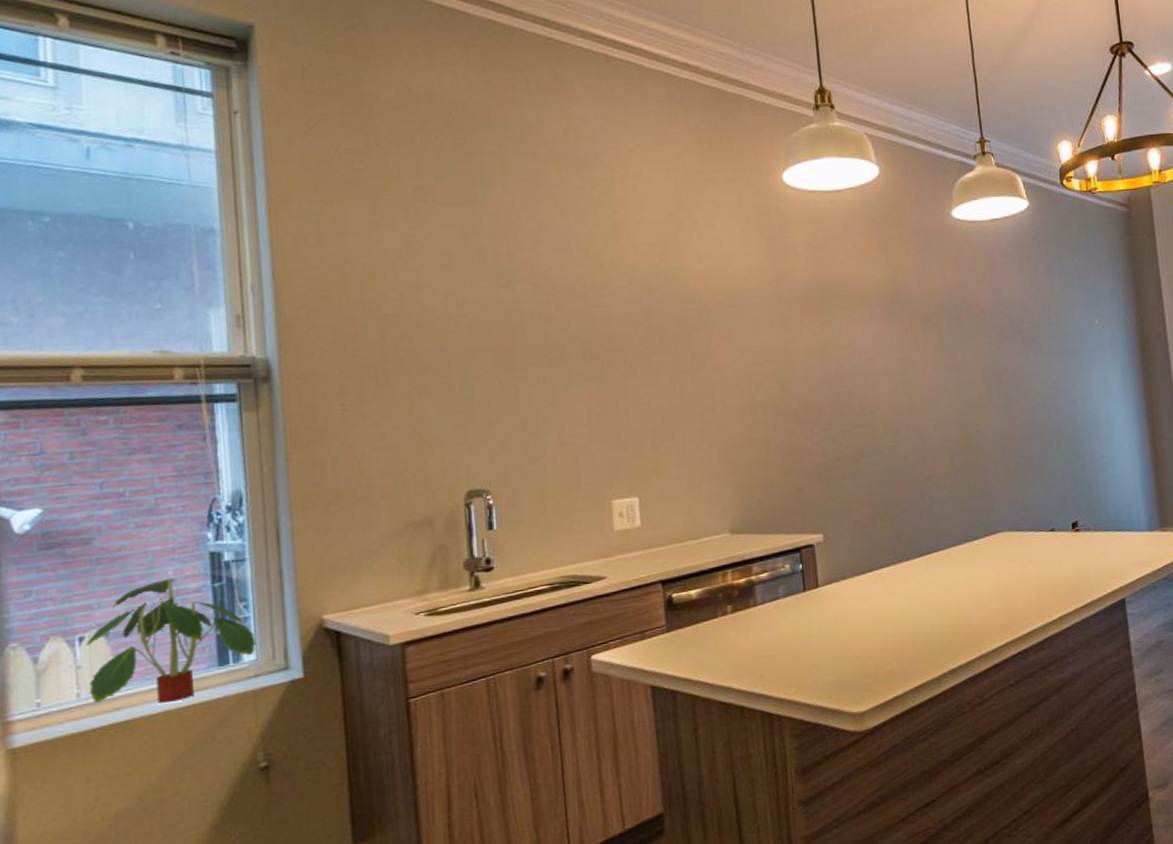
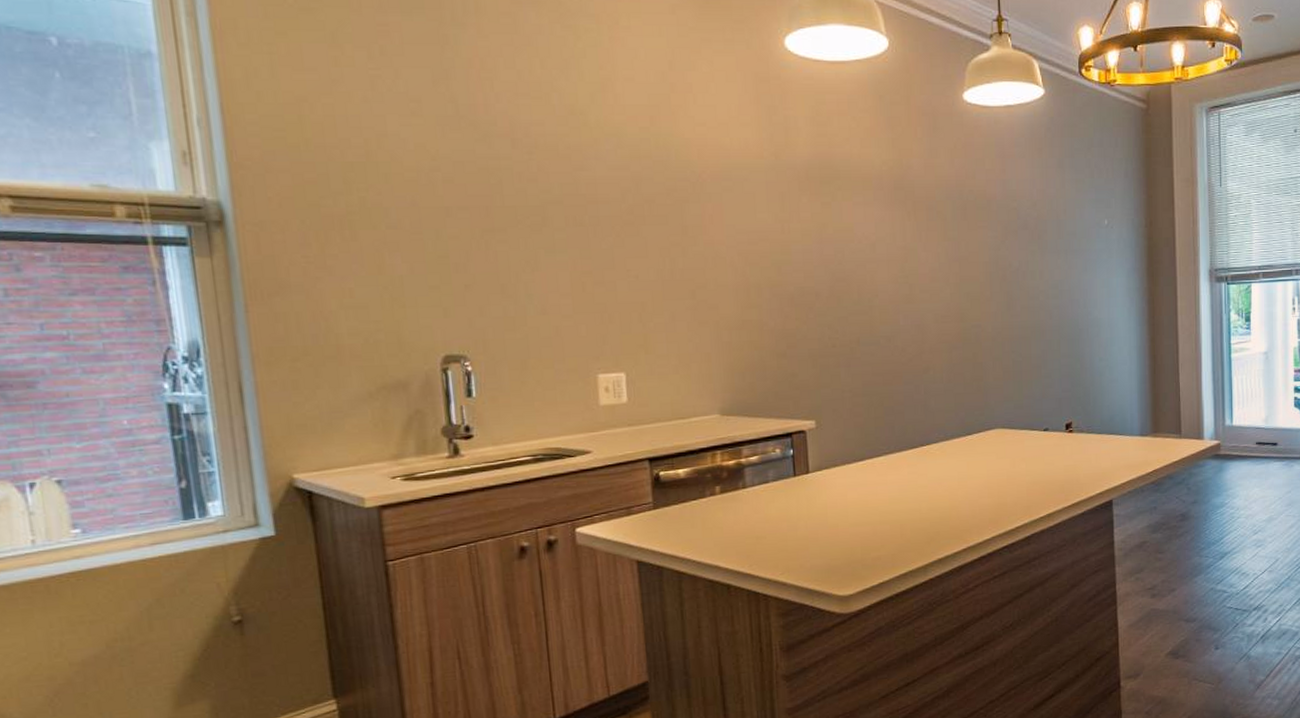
plant: present [86,578,257,705] -> none [37,428,224,555]

